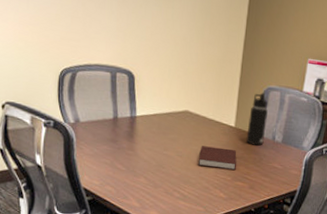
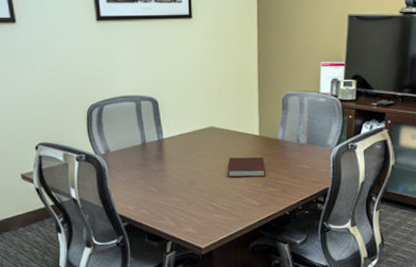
water bottle: present [246,92,268,146] -> none [271,99,290,150]

